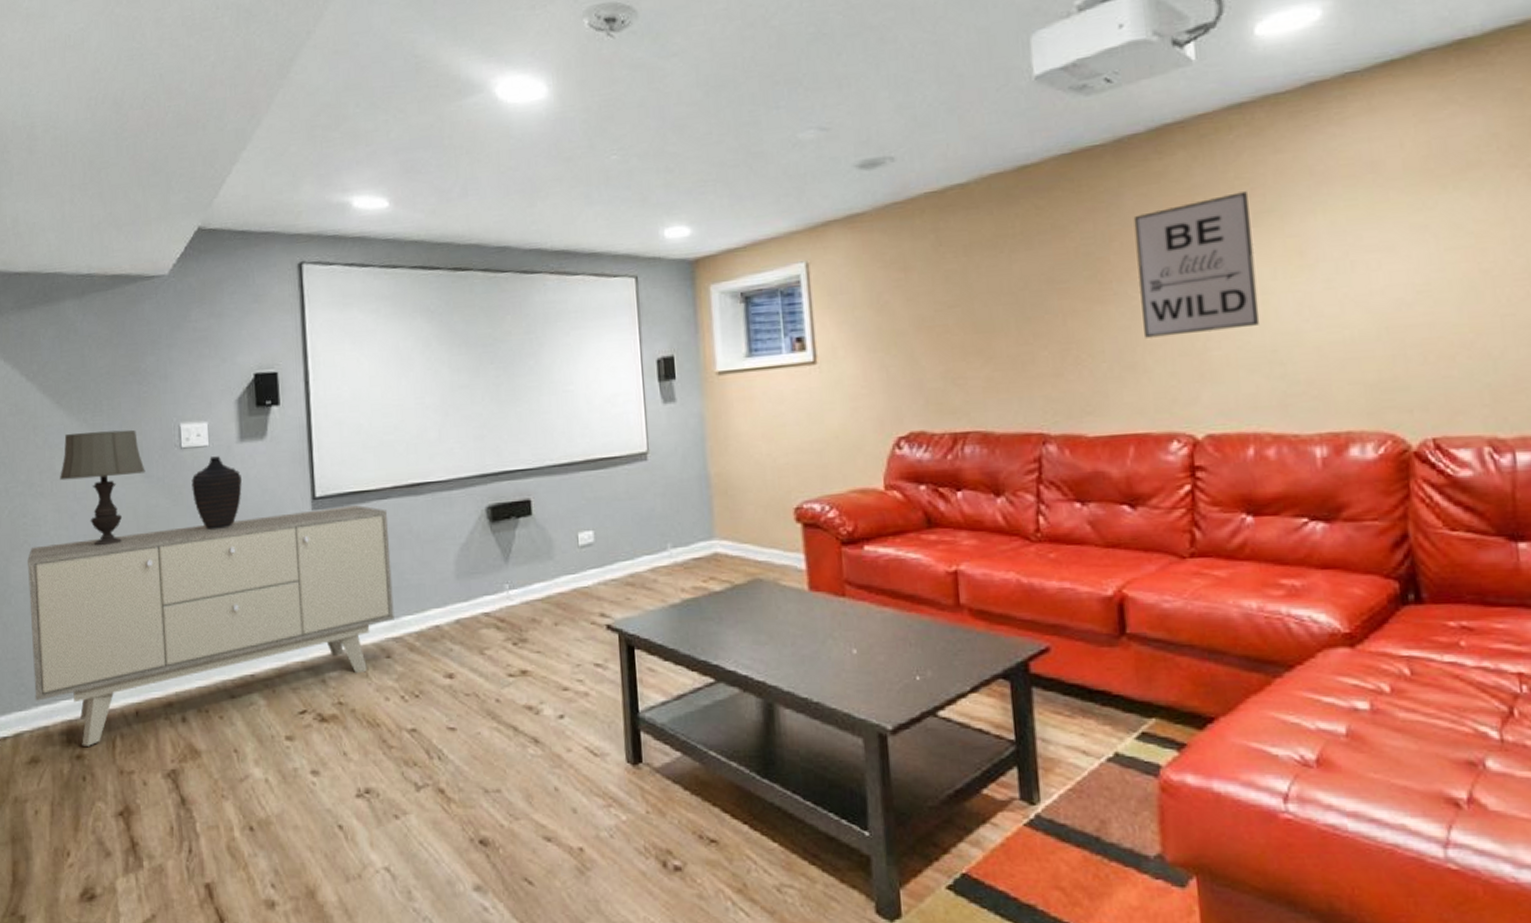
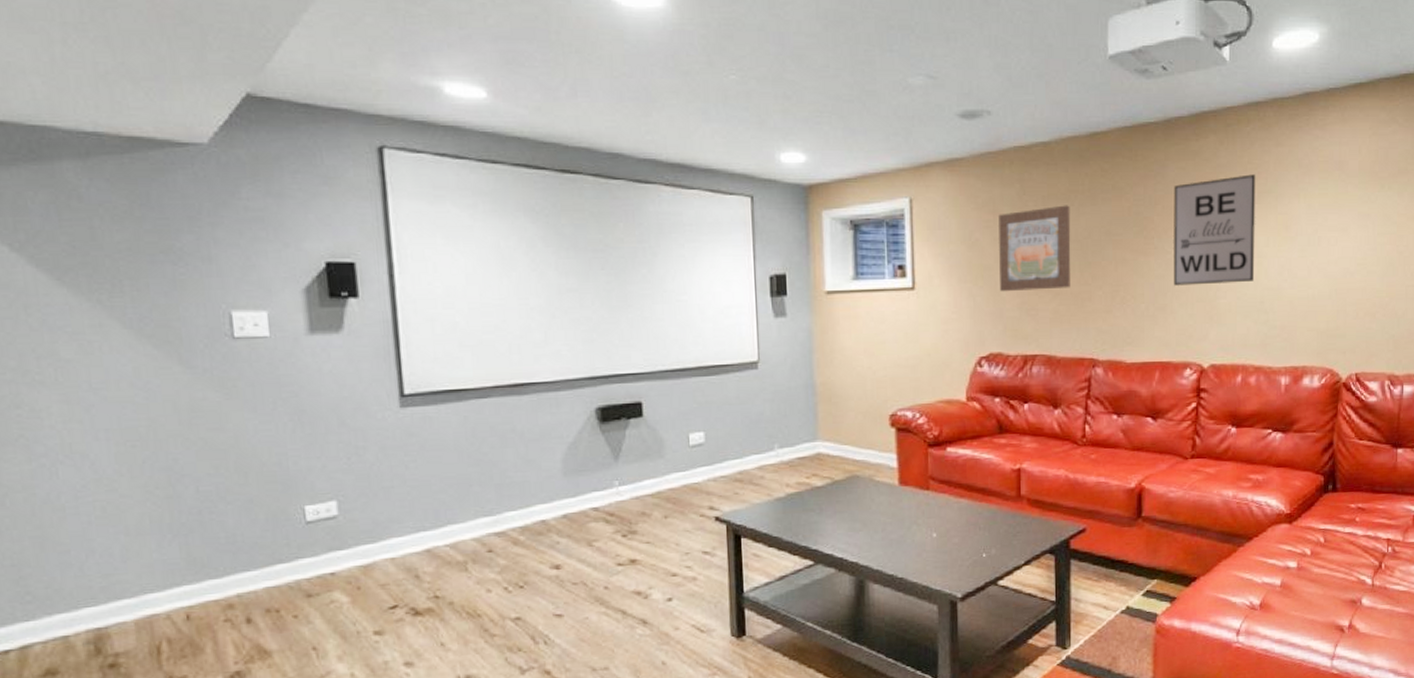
sideboard: present [28,505,394,746] -> none [26,404,496,654]
table lamp: present [60,429,146,546] -> none [67,314,187,442]
decorative vase: present [191,456,242,530] -> none [248,348,314,426]
wall art: none [910,252,1006,360] -> present [998,205,1071,292]

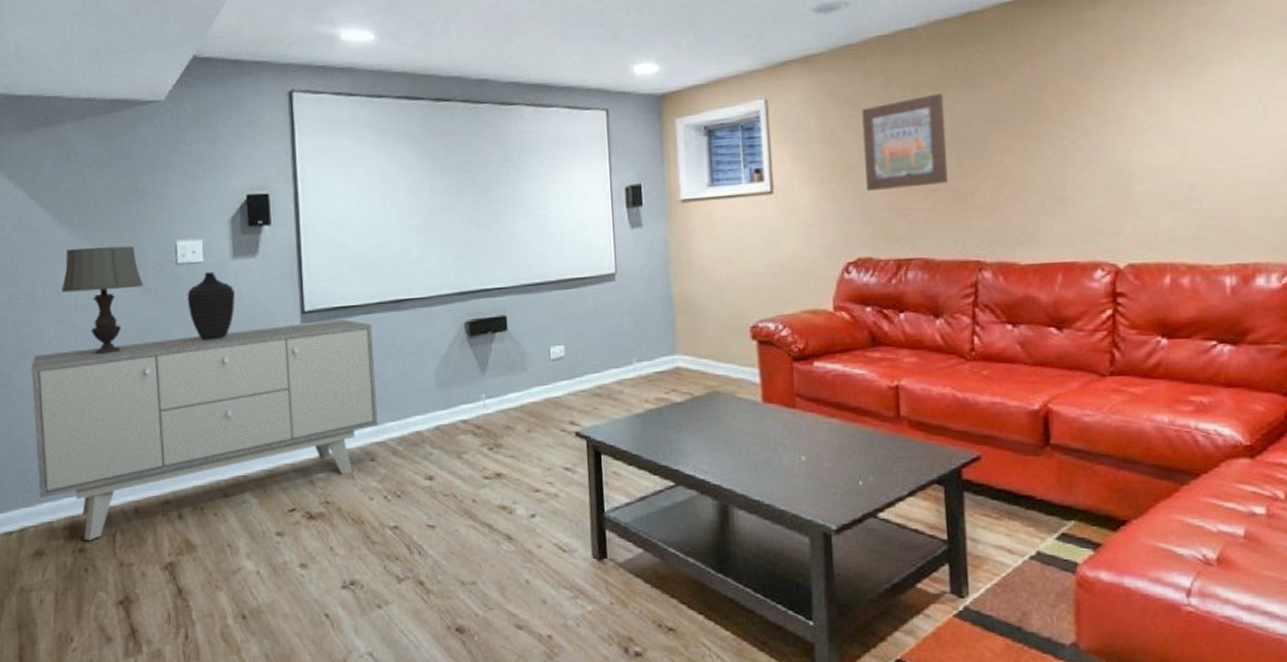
sideboard: none [26,404,496,654] -> present [31,319,378,540]
table lamp: none [67,314,187,442] -> present [62,246,143,355]
decorative vase: none [248,348,314,426] -> present [187,272,235,340]
wall art: present [1174,174,1255,286] -> none [1067,41,1180,175]

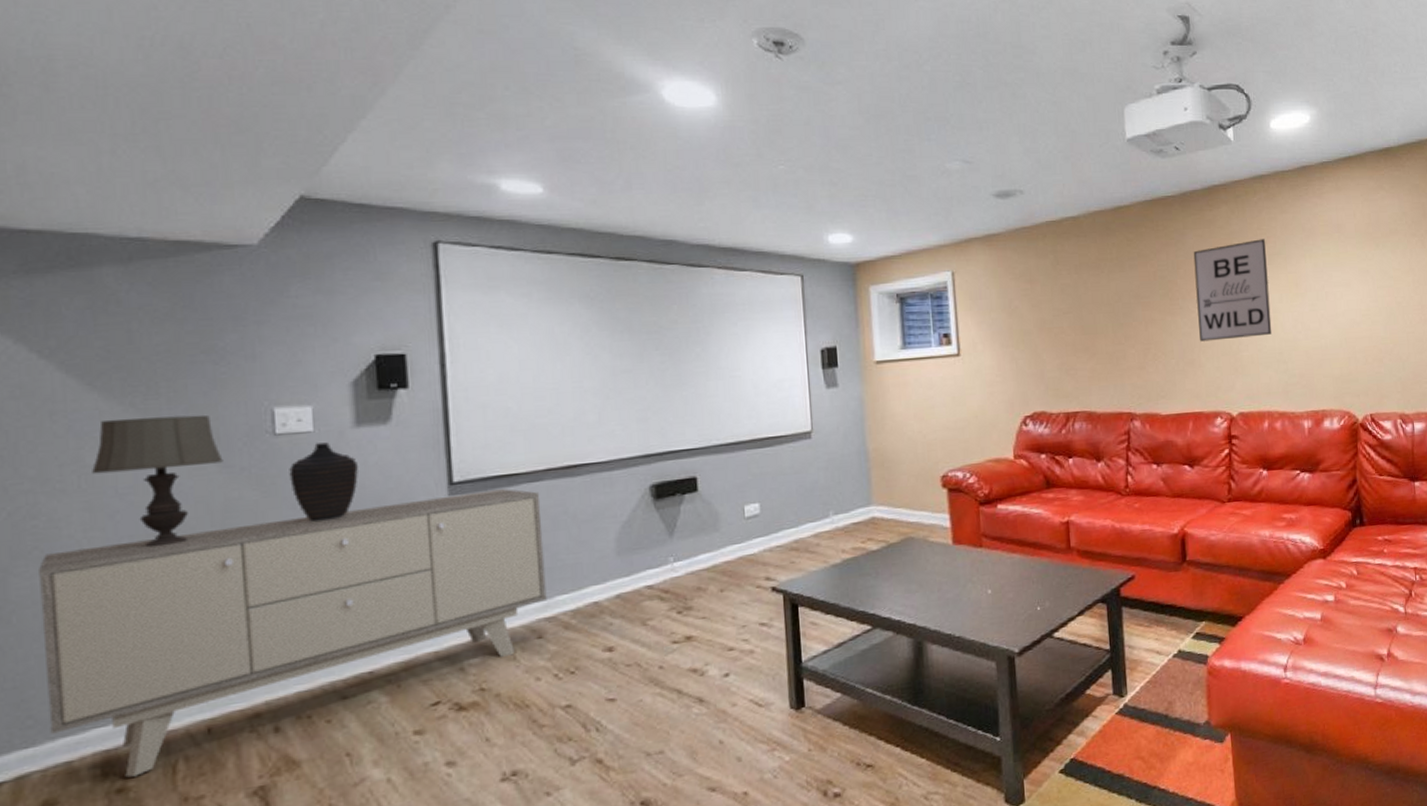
wall art: present [862,93,948,192] -> none [1035,272,1105,355]
wall art: none [1067,41,1180,175] -> present [1193,239,1272,342]

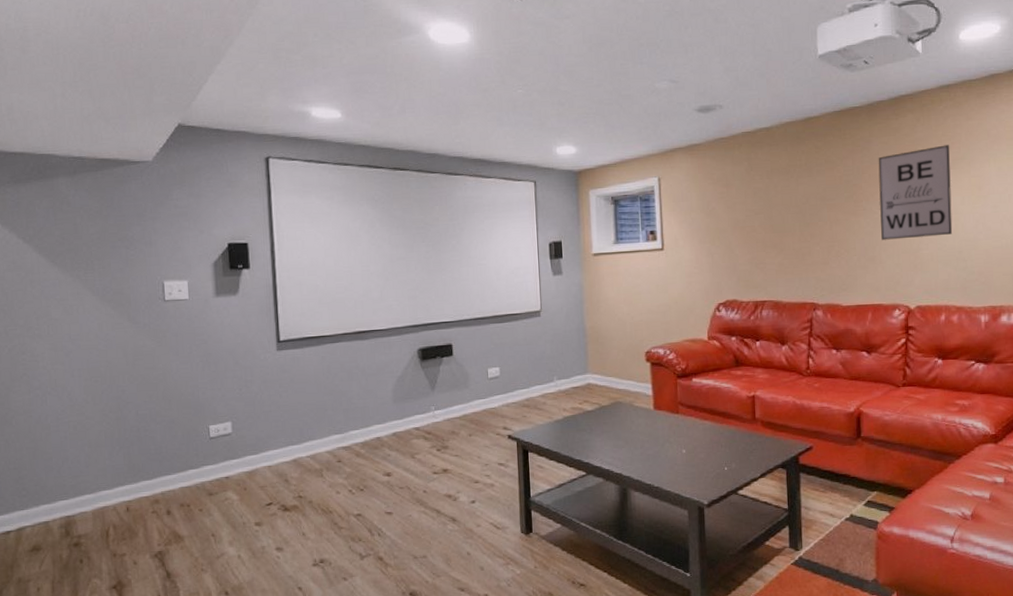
sideboard: present [39,489,547,778] -> none [27,347,344,536]
table lamp: present [92,414,223,548] -> none [56,285,133,378]
decorative vase: present [289,442,358,522] -> none [174,308,218,365]

